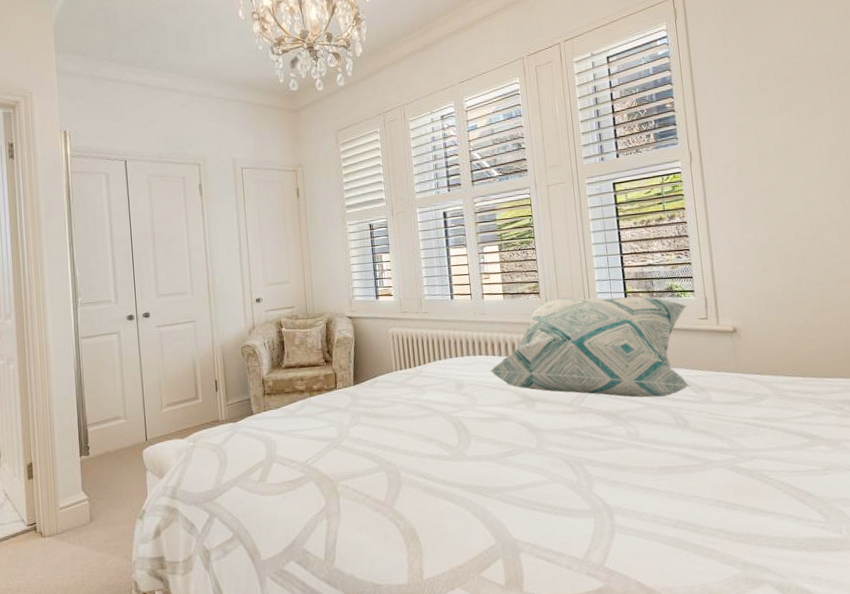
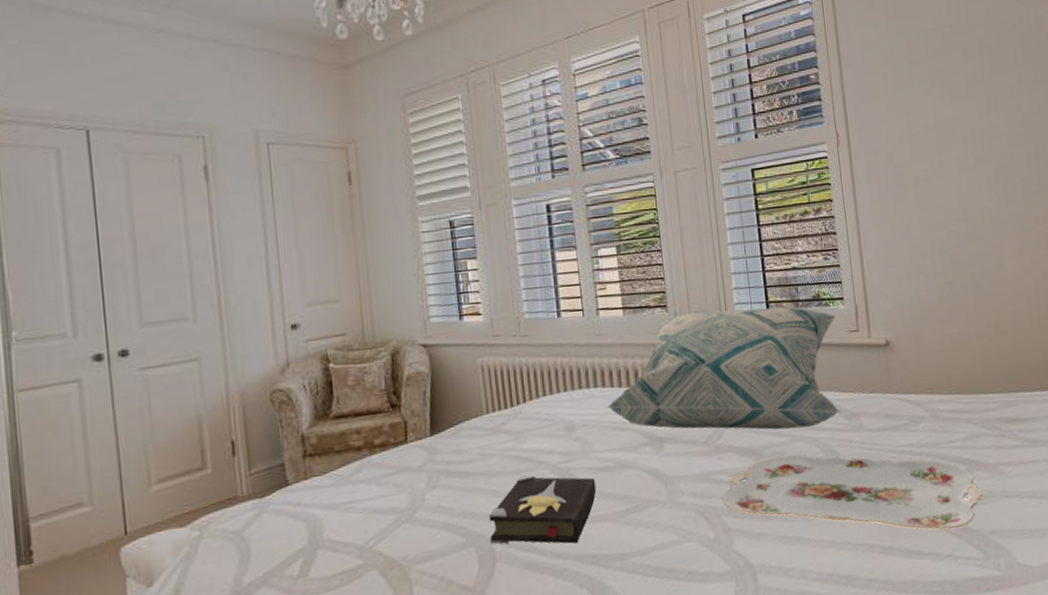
hardback book: none [396,420,480,476] -> present [488,475,597,545]
serving tray: none [584,418,826,494] -> present [722,454,983,530]

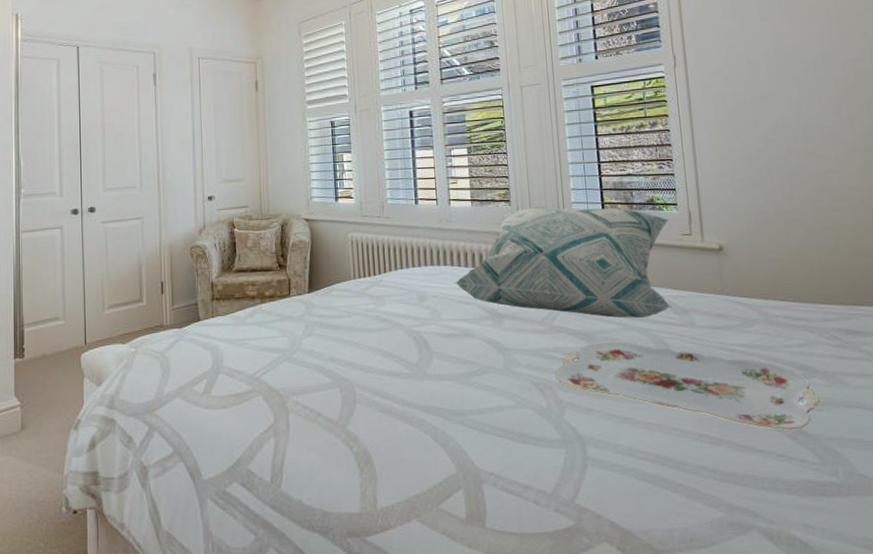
hardback book: present [488,475,597,545] -> none [351,334,443,396]

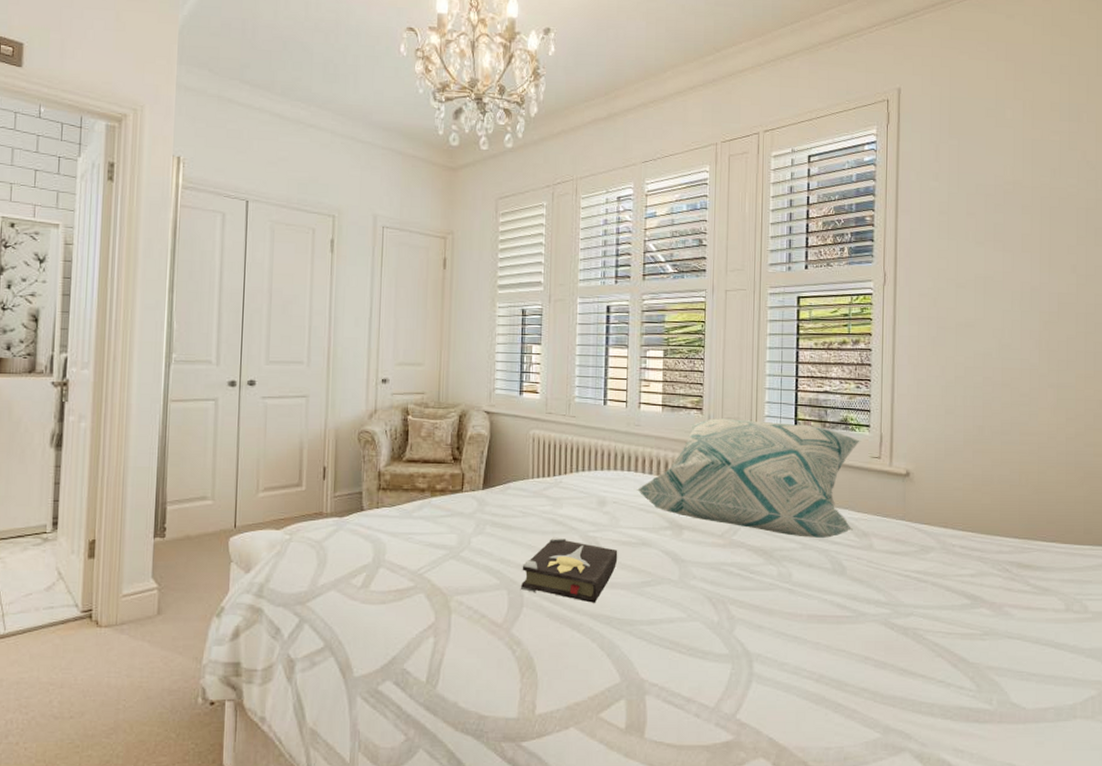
hardback book: none [351,334,443,396] -> present [520,537,618,603]
serving tray: present [555,340,820,430] -> none [730,558,984,658]

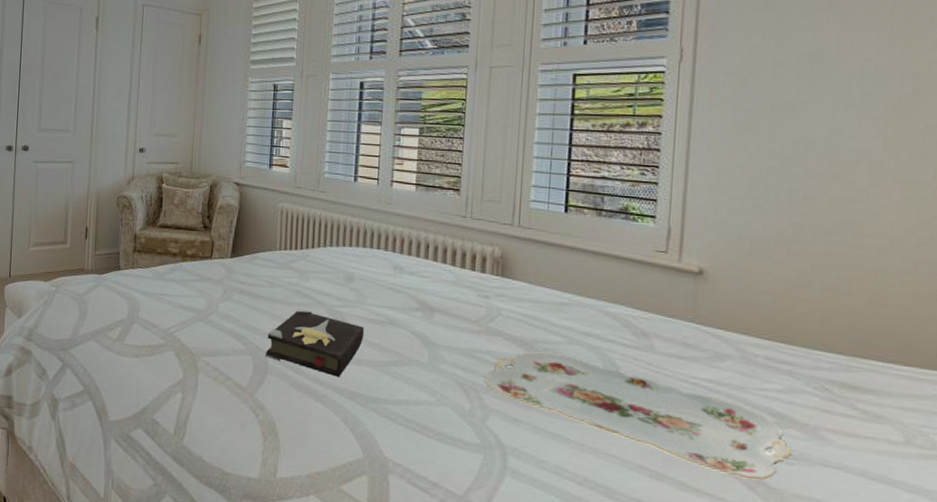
decorative pillow: present [636,418,861,538] -> none [385,200,644,335]
serving tray: none [730,558,984,658] -> present [484,351,792,480]

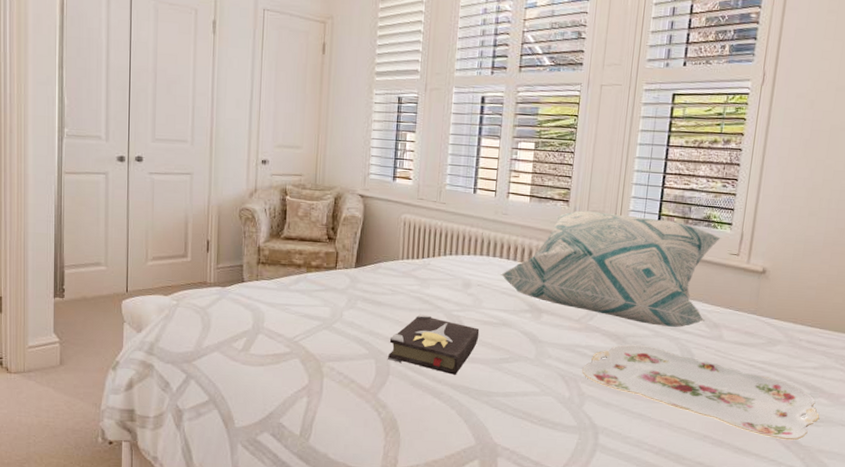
decorative pillow: none [385,200,644,335] -> present [500,210,722,327]

